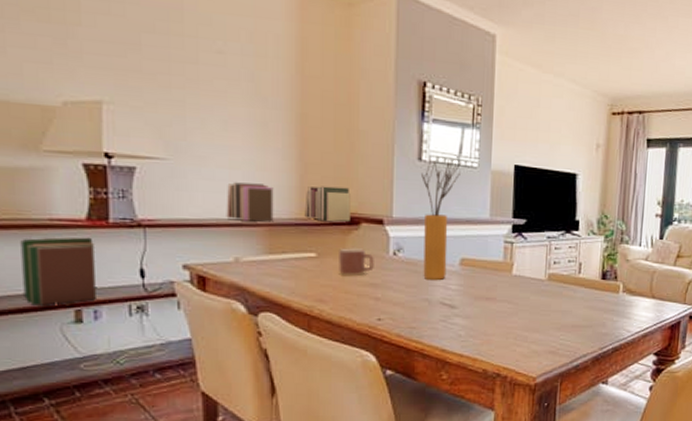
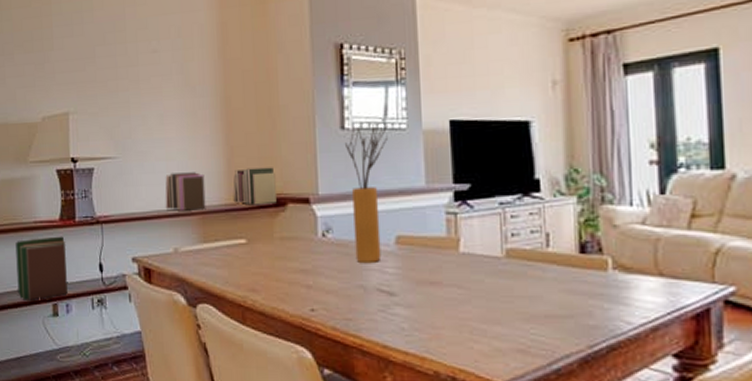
mug: present [339,247,374,277] -> none [267,230,303,263]

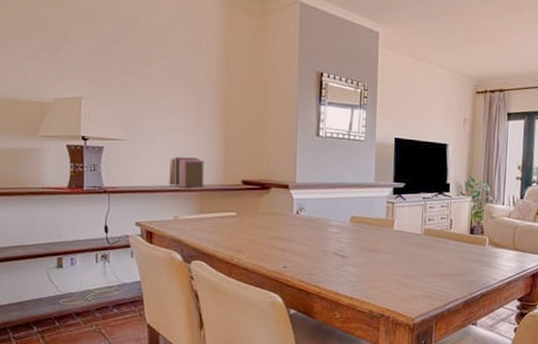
books: present [15,236,68,300] -> none [21,201,73,254]
books: present [233,167,277,206] -> none [227,158,263,187]
vase: present [345,123,389,264] -> none [319,134,352,235]

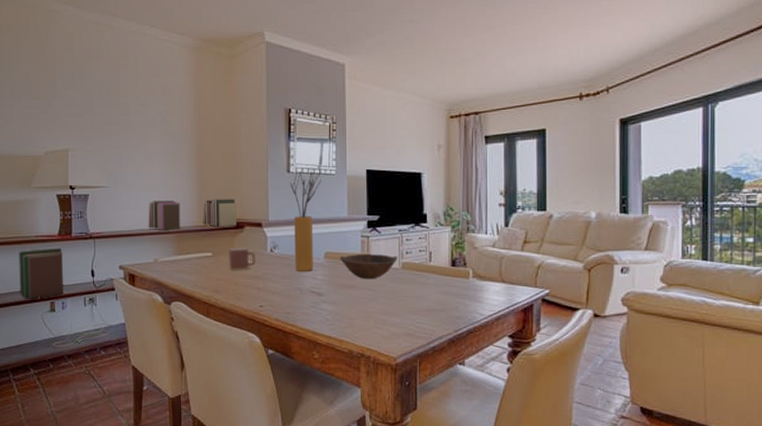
books: none [21,201,73,254] -> present [19,248,63,299]
books: none [227,158,263,187] -> present [203,199,236,227]
mug: none [253,207,281,232] -> present [229,246,256,271]
vase: none [319,134,352,235] -> present [290,169,322,272]
bowl: none [364,218,420,244] -> present [339,253,397,280]

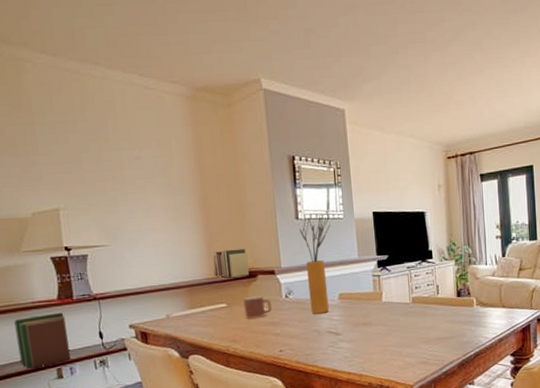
books: present [148,200,181,230] -> none [154,255,192,286]
bowl: present [339,253,397,280] -> none [353,291,408,316]

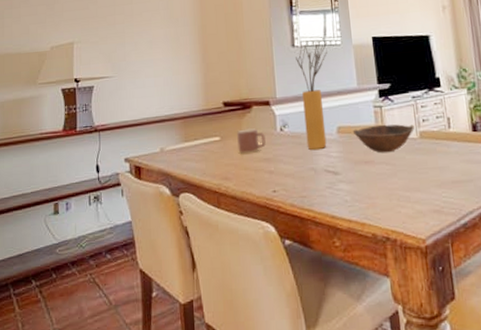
books: present [14,312,71,369] -> none [23,144,68,202]
books: present [213,248,249,278] -> none [208,78,244,110]
bowl: none [353,291,408,316] -> present [352,124,414,153]

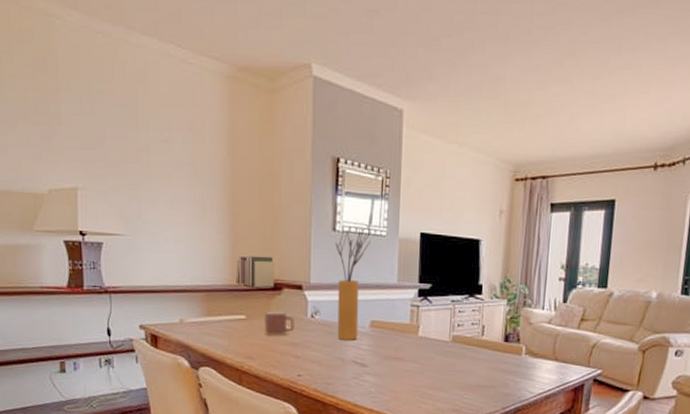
books: none [208,78,244,110] -> present [236,256,274,288]
bowl: present [352,124,414,153] -> none [386,324,448,352]

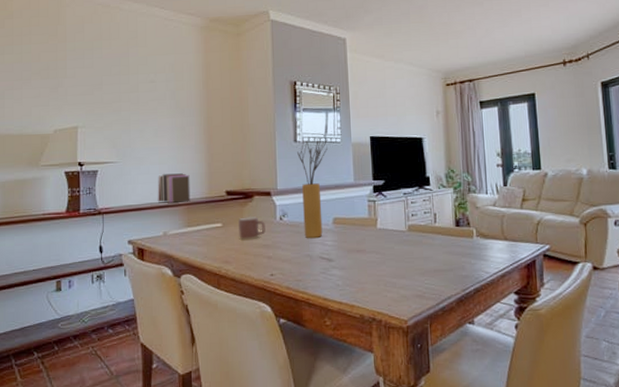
books: none [172,254,211,288] -> present [157,173,190,203]
books: present [236,256,274,288] -> none [212,169,246,198]

